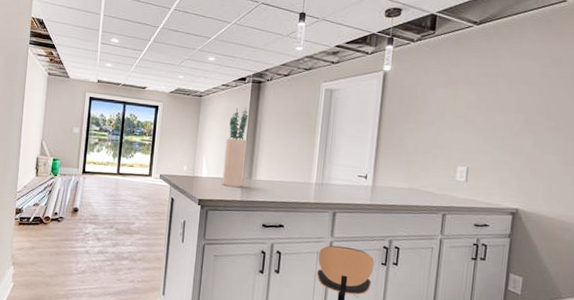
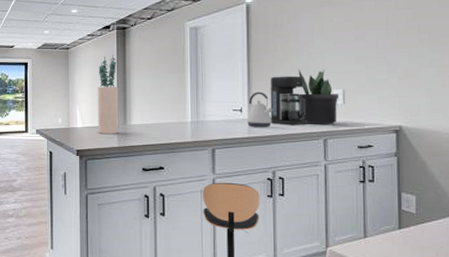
kettle: none [370,160,397,197] -> present [246,92,273,128]
coffee maker: none [393,147,431,199] -> present [270,76,308,127]
planter: none [423,143,463,201] -> present [298,69,339,125]

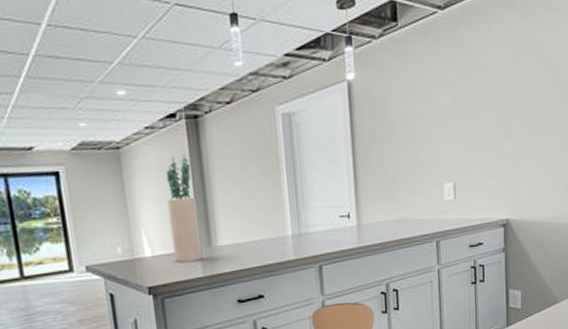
kettle: present [246,92,273,128] -> none [355,191,383,236]
coffee maker: present [270,76,308,127] -> none [379,170,420,230]
planter: present [298,69,339,125] -> none [408,160,451,226]

